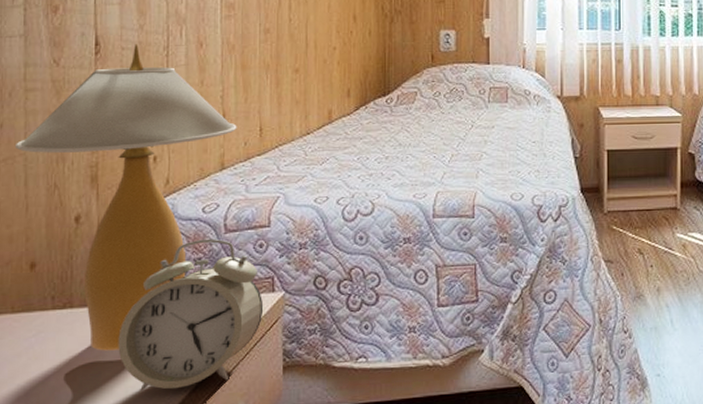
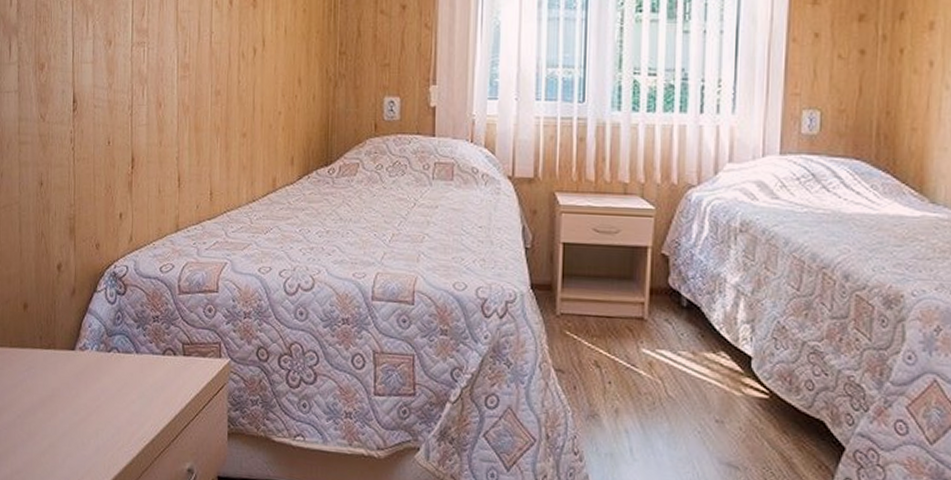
table lamp: present [14,44,237,351] -> none [11,102,190,394]
alarm clock: present [118,238,264,391] -> none [91,297,212,439]

